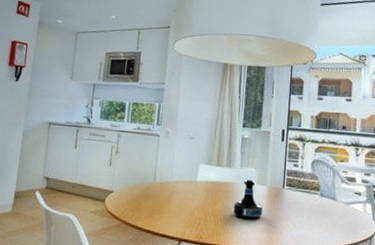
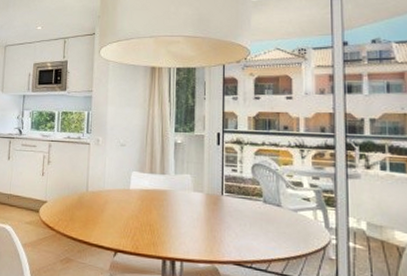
tequila bottle: present [233,179,263,220] -> none [170,186,201,229]

